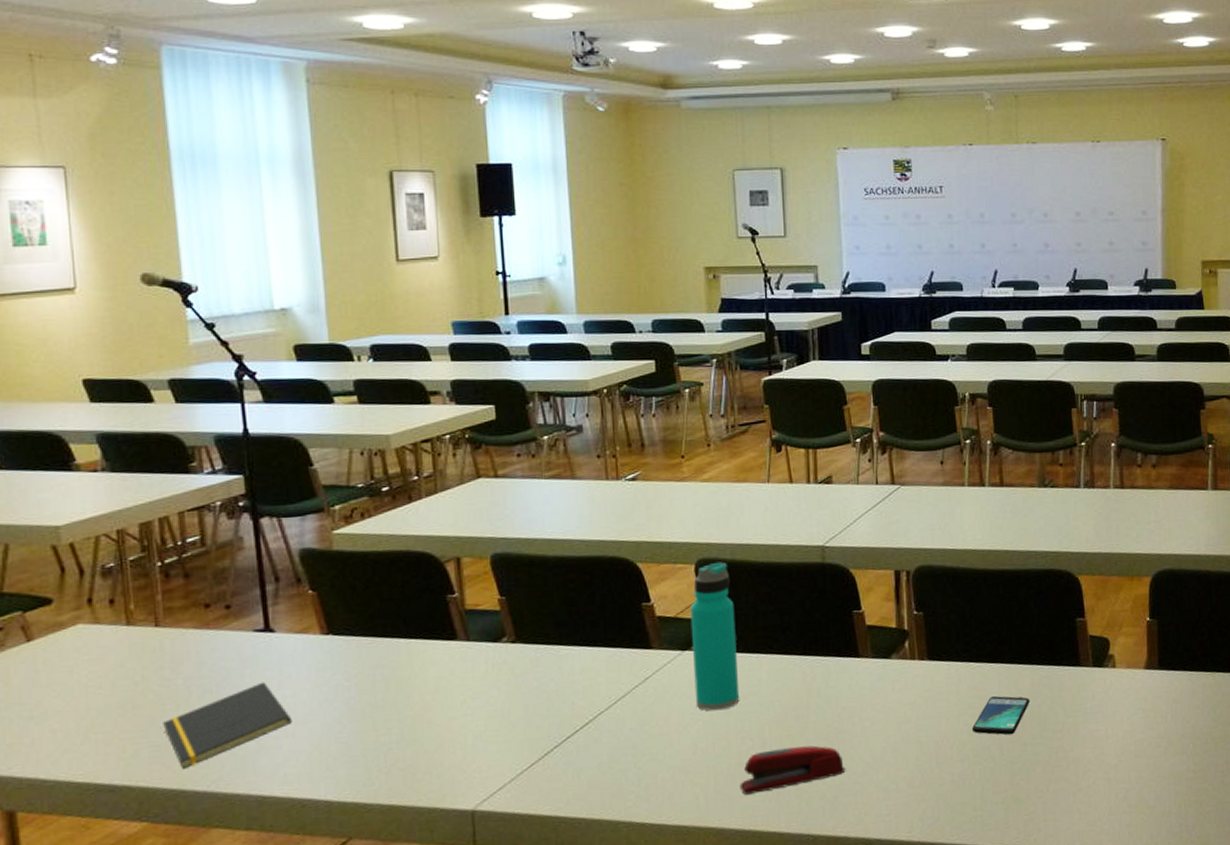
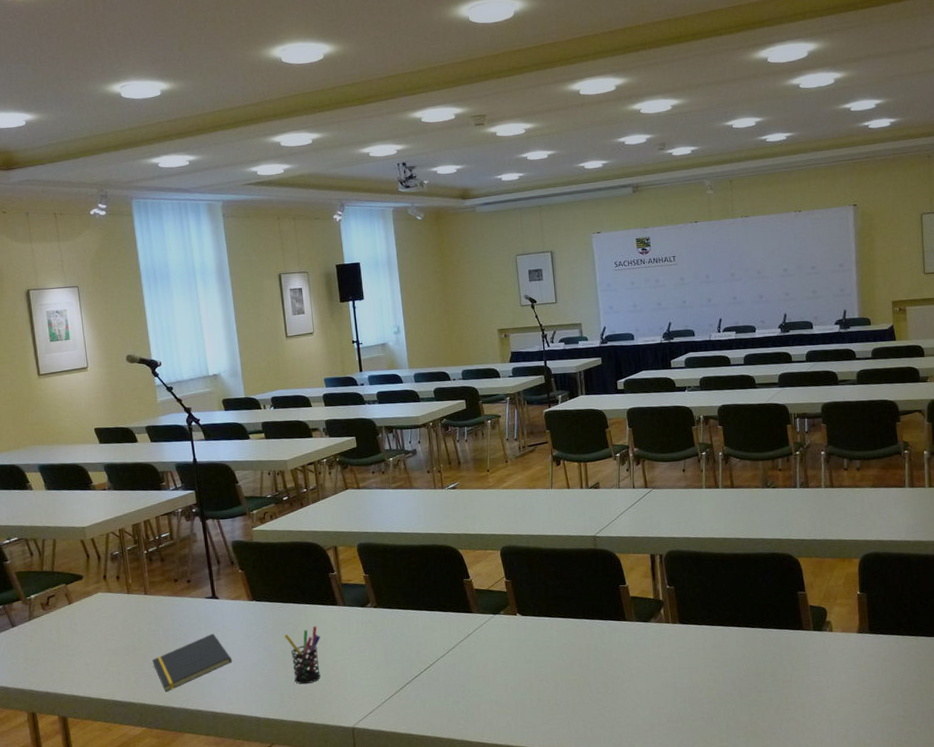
pen holder: none [375,669,430,752] -> present [285,626,321,685]
water bottle: present [690,562,740,711] -> none [498,548,538,660]
stapler: present [739,745,846,795] -> none [540,687,619,723]
smartphone: present [972,696,1030,735] -> none [717,652,763,684]

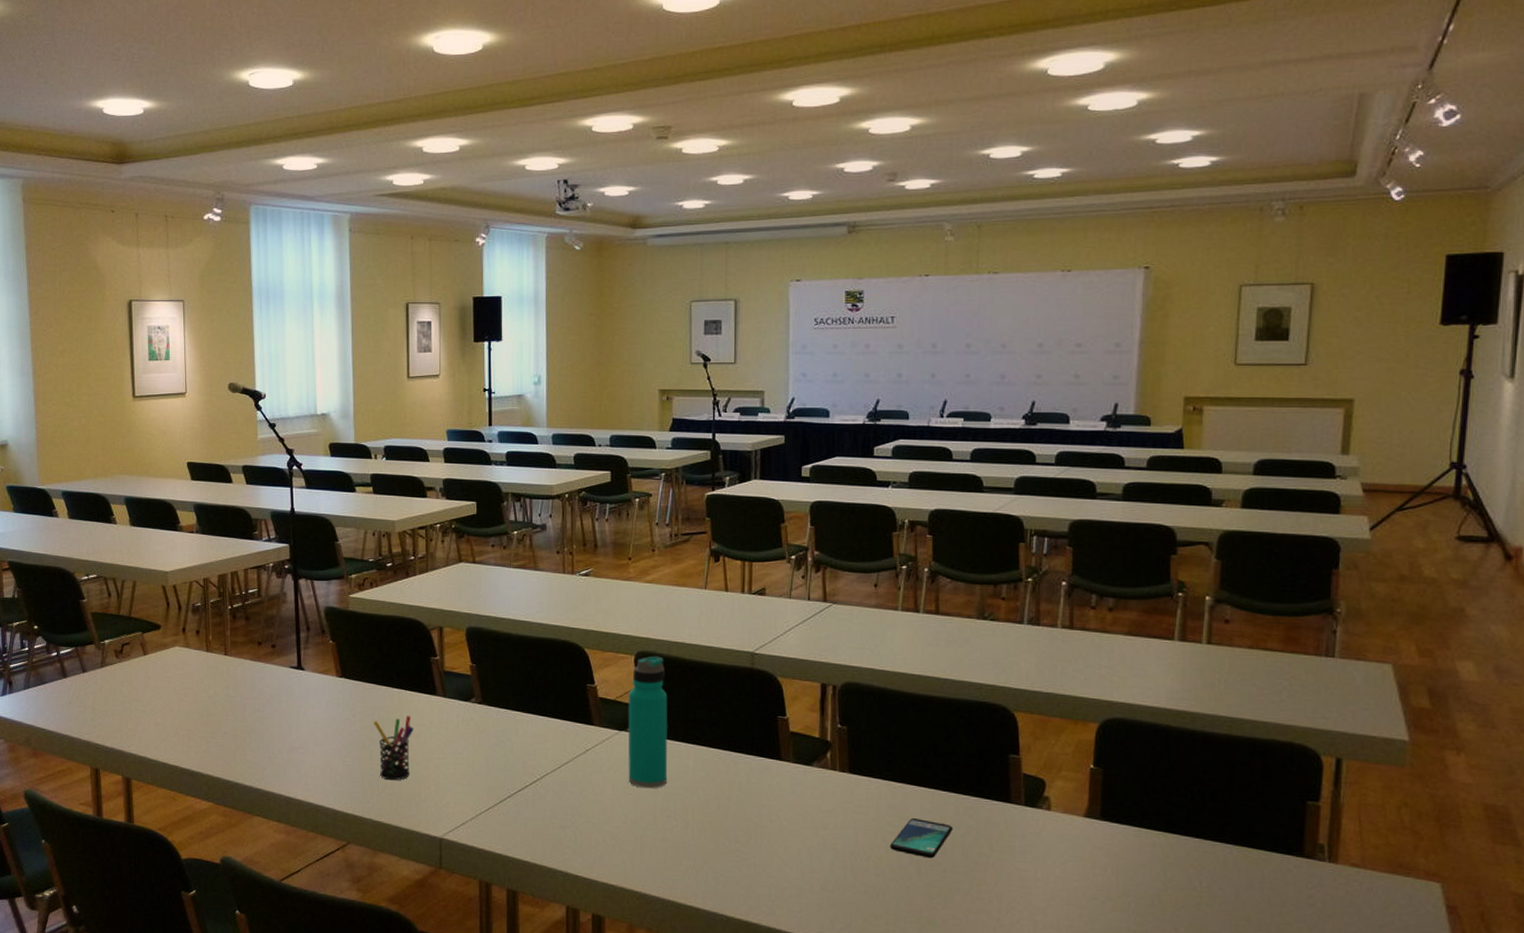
notepad: present [152,633,233,693] -> none [226,708,313,767]
water bottle: none [498,548,538,660] -> present [628,656,668,789]
smartphone: none [717,652,763,684] -> present [890,818,953,859]

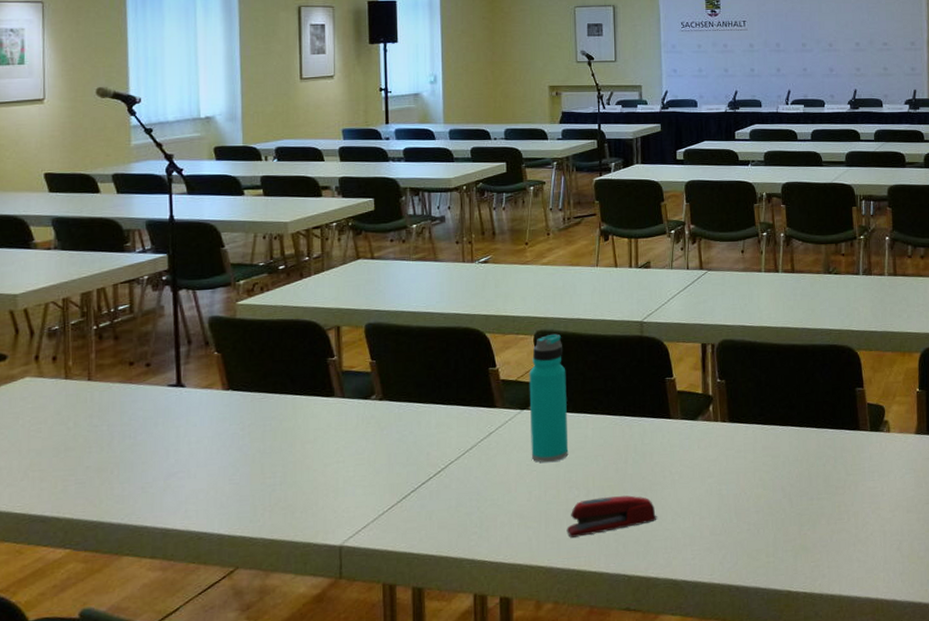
pen holder: present [374,715,414,781] -> none [265,421,310,493]
stapler: none [662,832,762,869] -> present [566,495,657,538]
smartphone: present [890,818,953,859] -> none [766,455,816,490]

